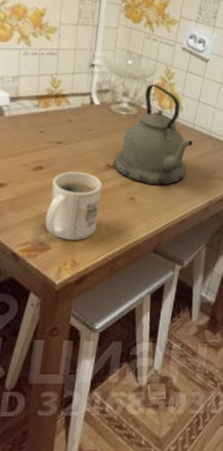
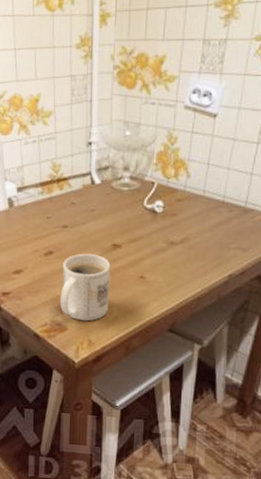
kettle: present [113,84,193,185] -> none [119,153,204,261]

